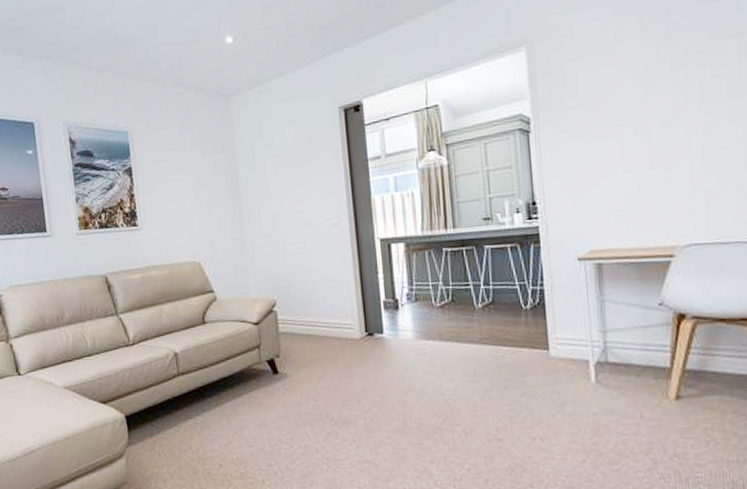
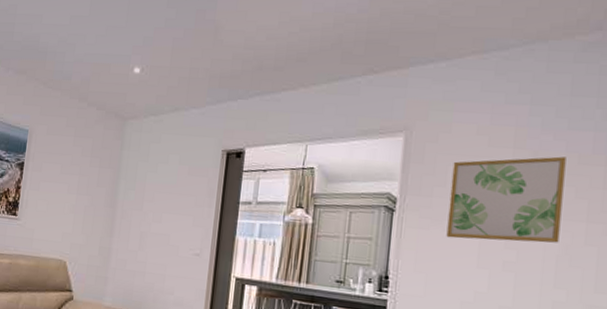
wall art: none [581,35,702,148] -> present [446,156,566,243]

